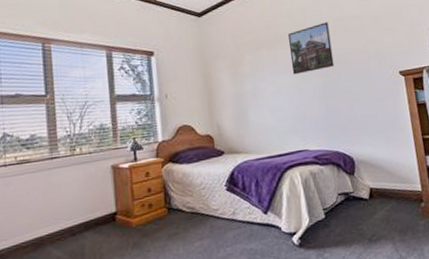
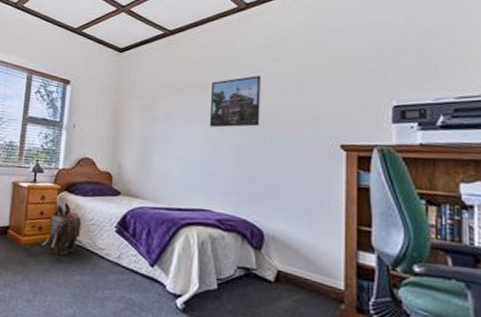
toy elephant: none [154,174,193,229] -> present [41,203,82,255]

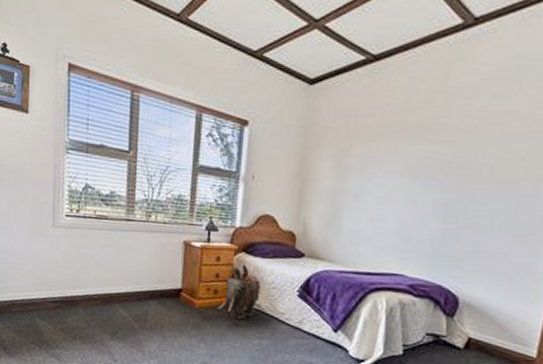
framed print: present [209,76,261,128] -> none [411,117,480,181]

